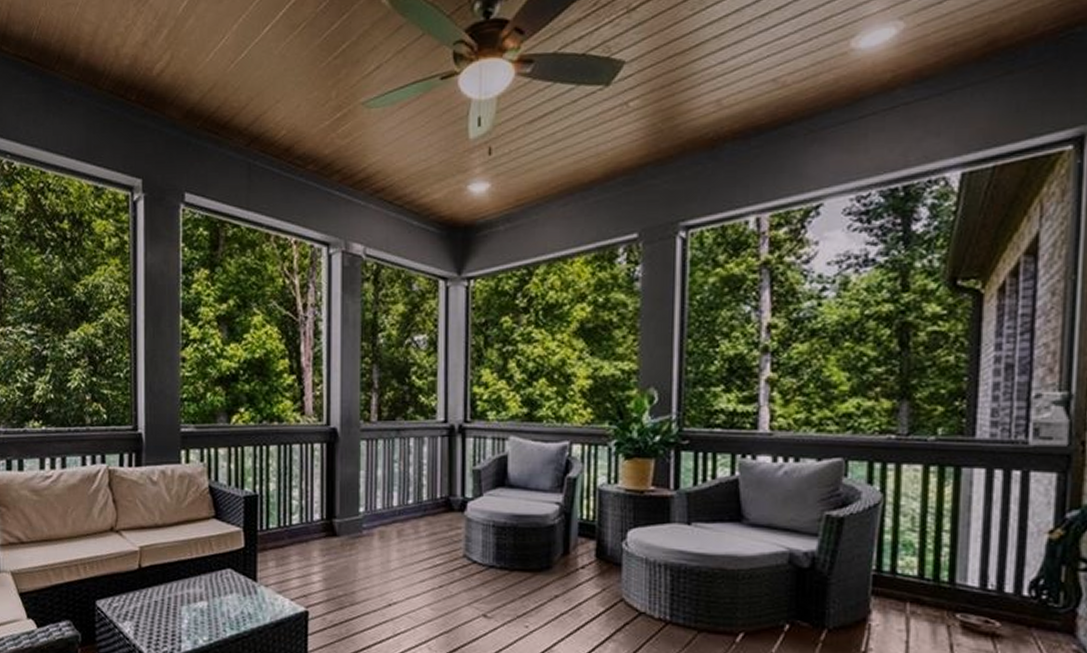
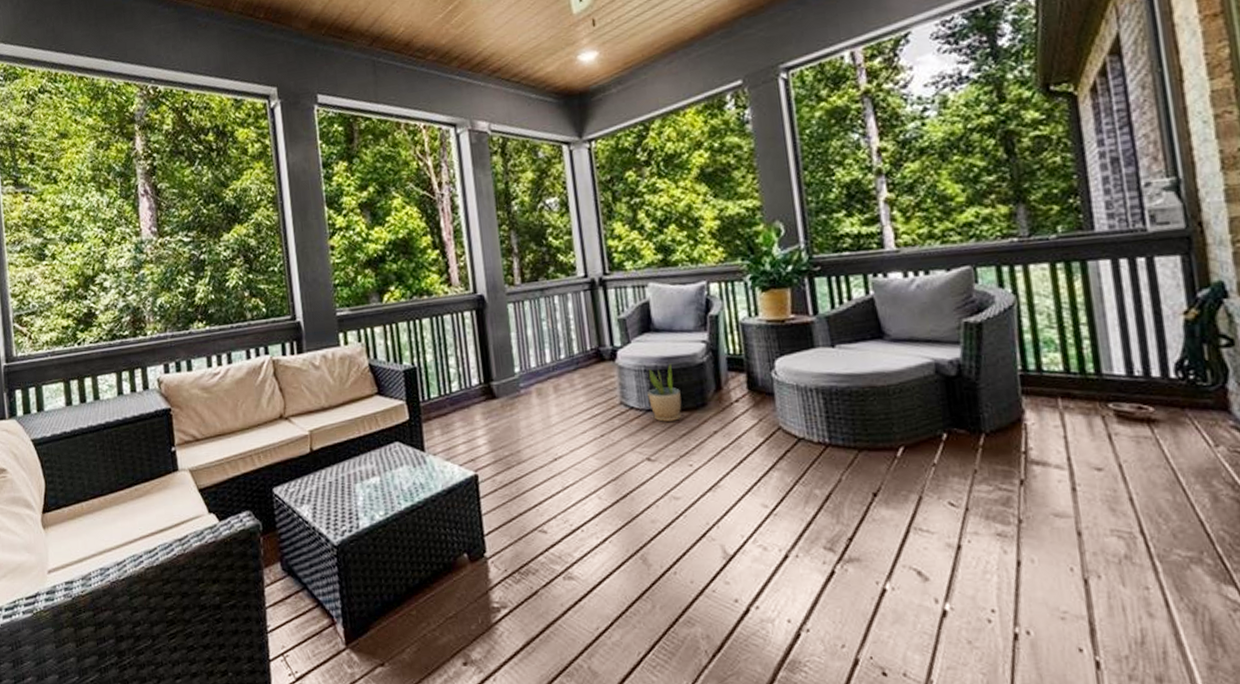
potted plant: none [493,521,526,581] -> present [647,363,682,422]

